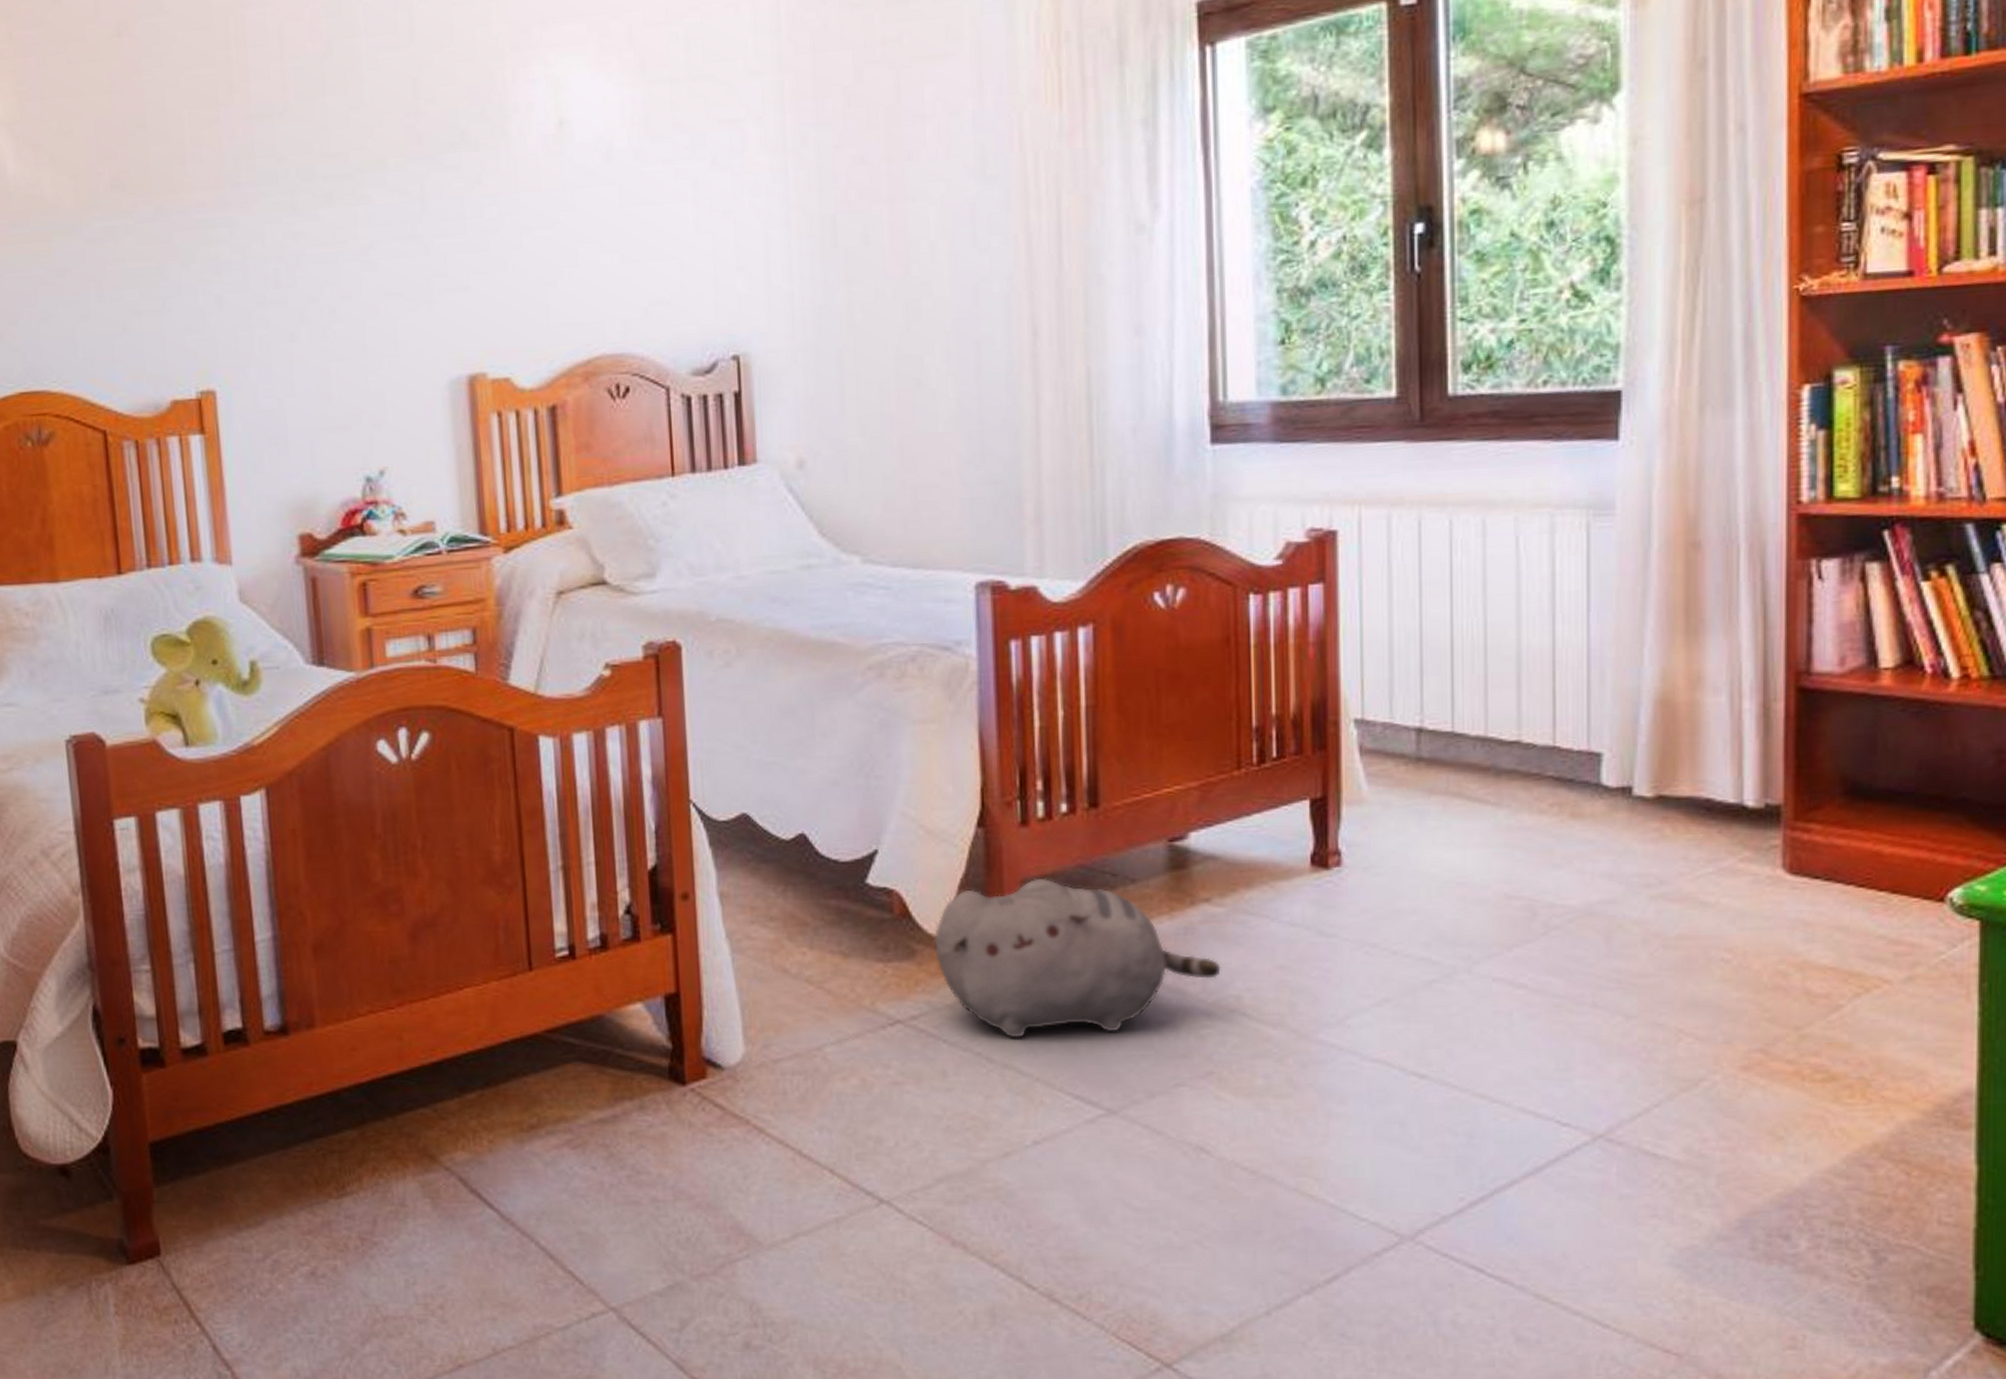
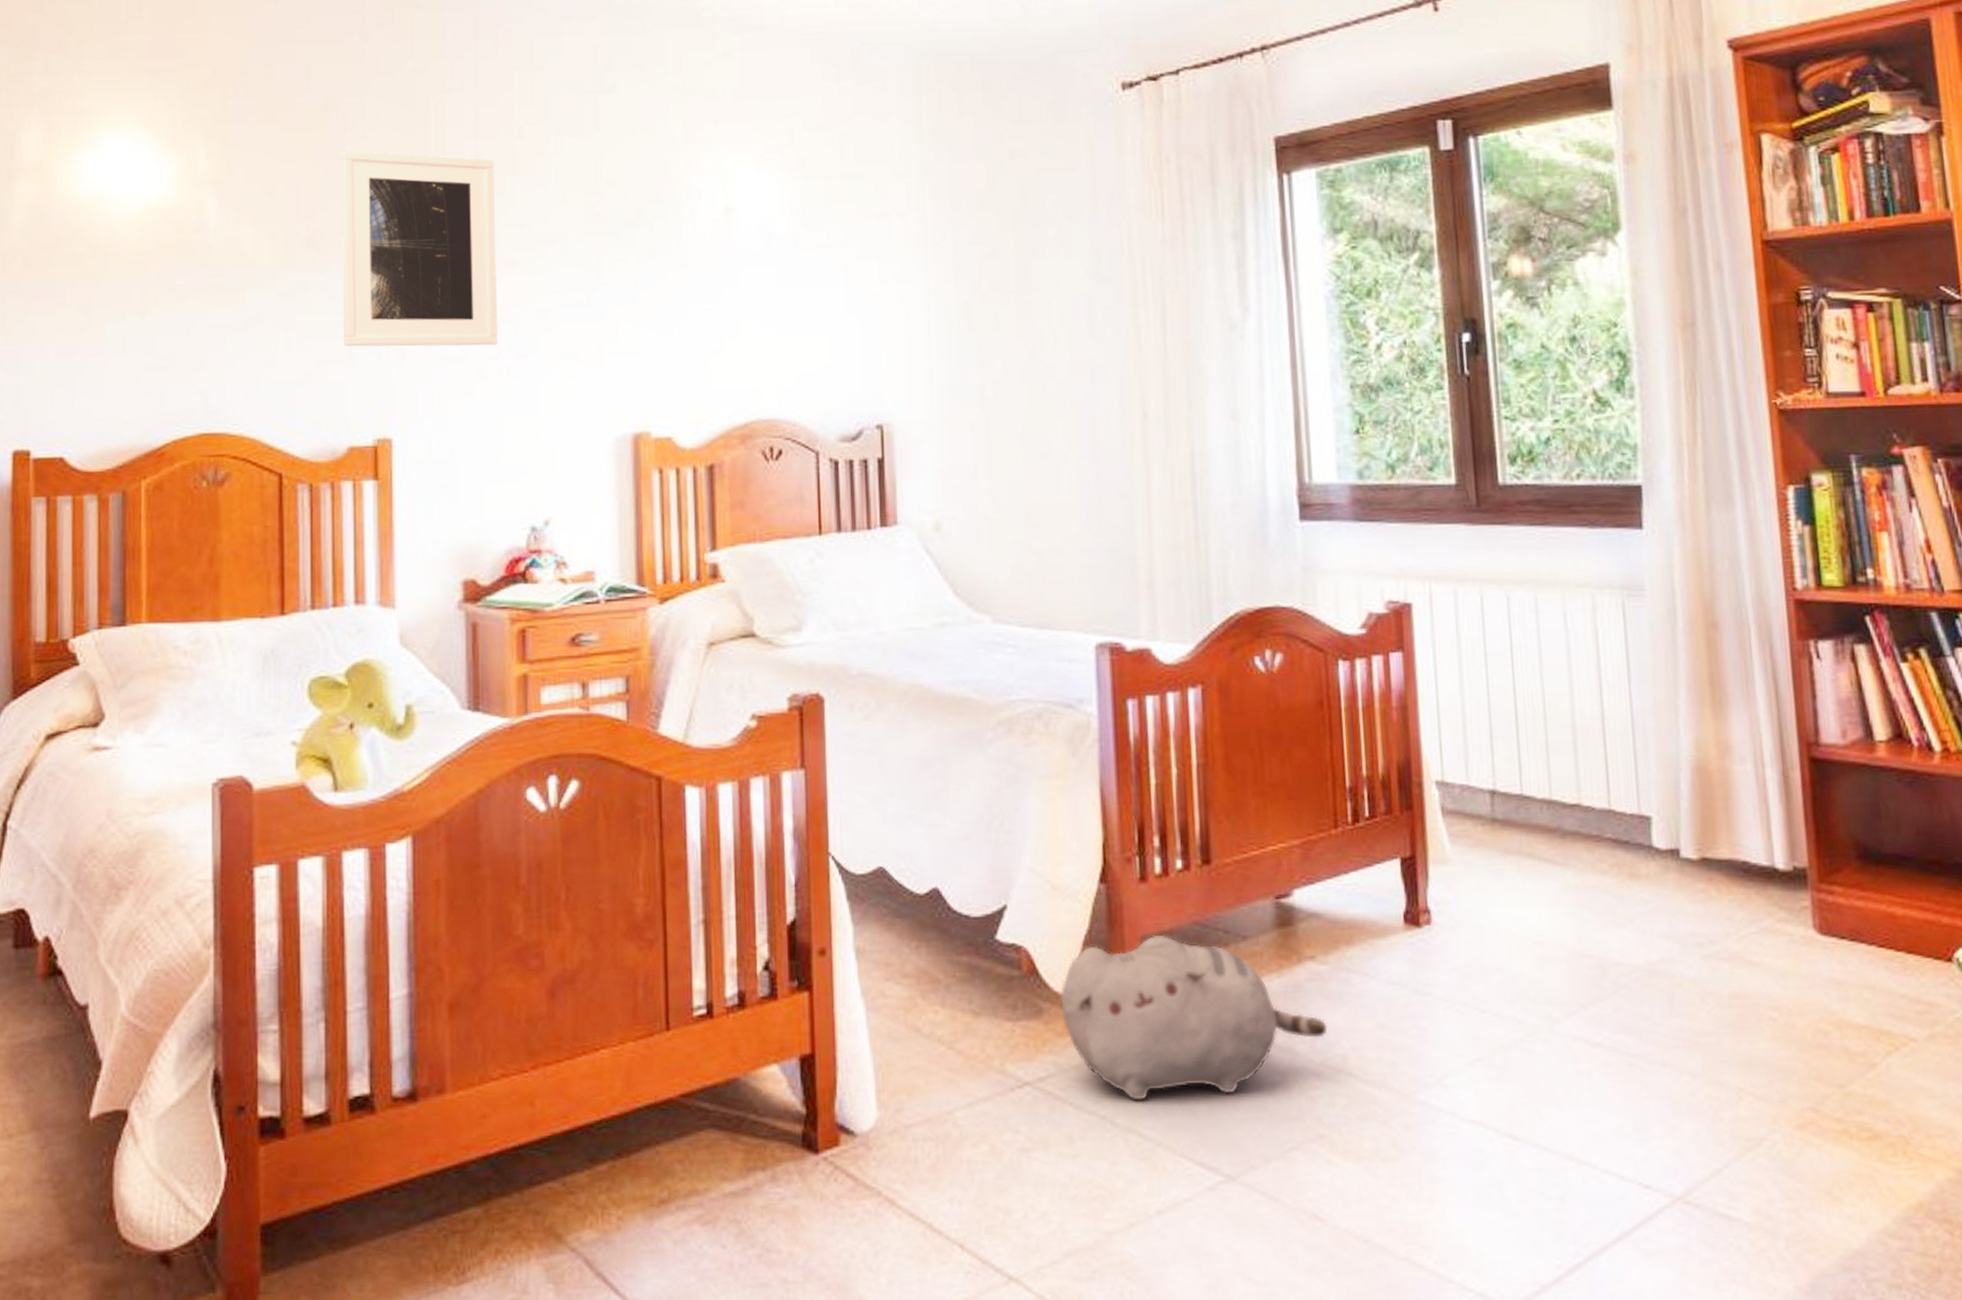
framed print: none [137,79,320,295] -> present [341,150,499,347]

